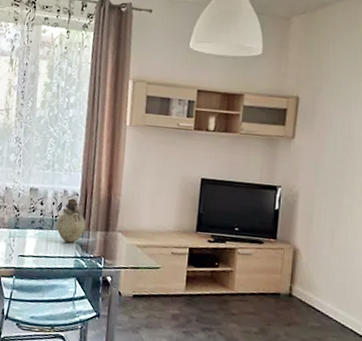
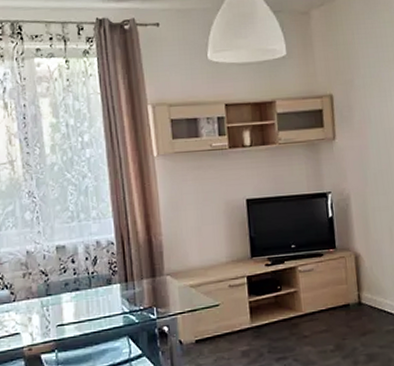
vase: present [56,198,86,243] -> none [94,248,129,299]

